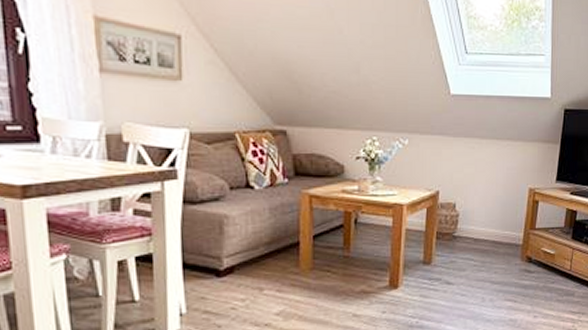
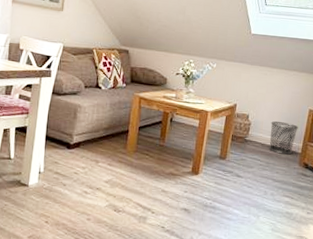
waste bin: none [483,208,517,249] -> present [269,121,298,155]

